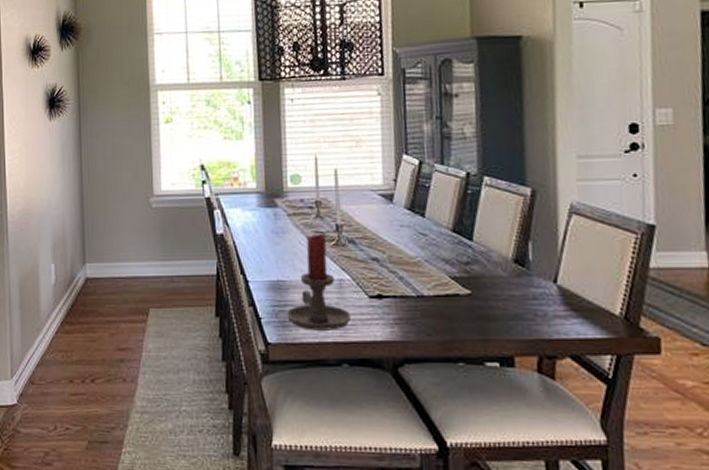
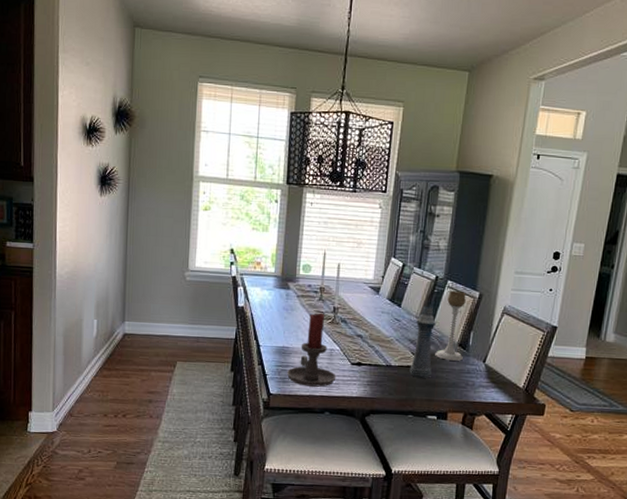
bottle: none [449,212,481,310] -> present [409,305,437,378]
candle holder: none [482,188,523,283] -> present [435,290,466,361]

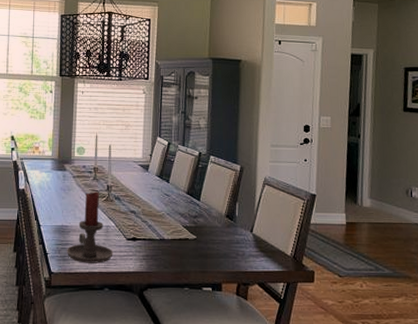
bottle: present [409,305,437,378] -> none [182,180,204,250]
candle holder: present [435,290,466,361] -> none [205,164,231,232]

